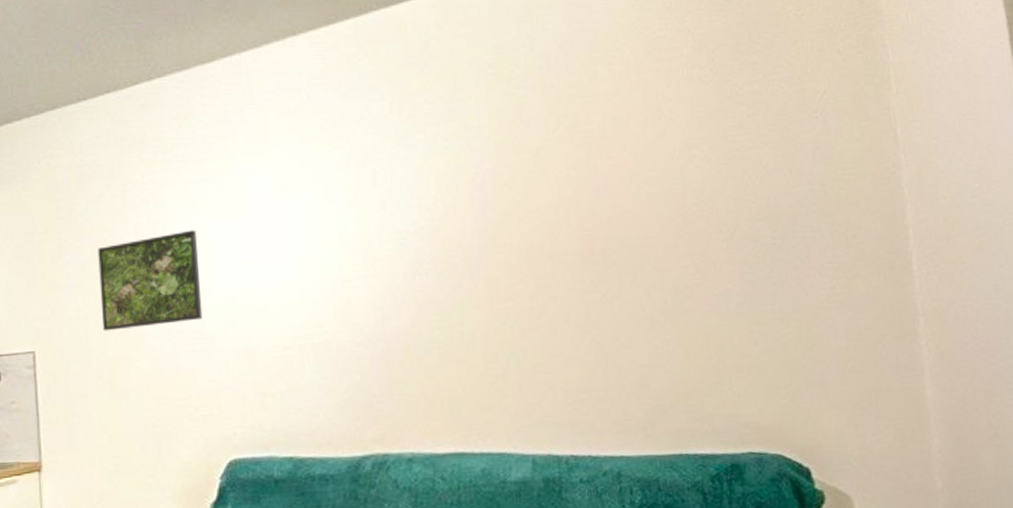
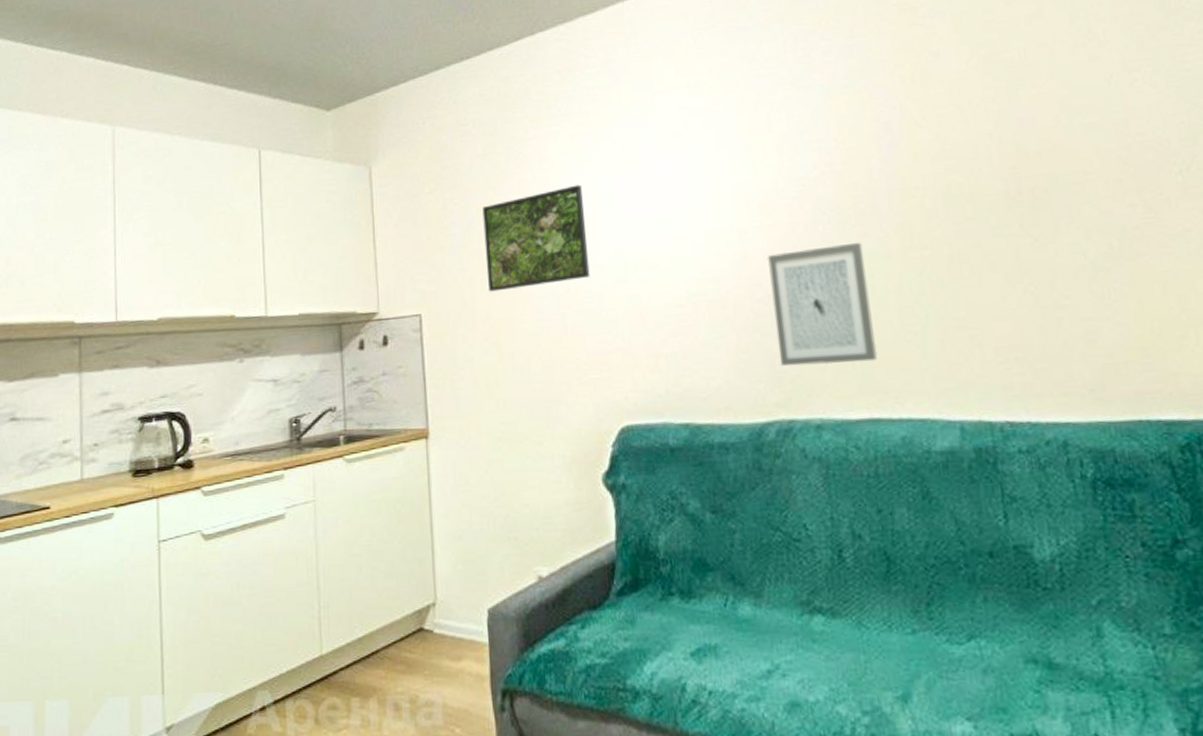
wall art: none [368,292,464,405] -> present [767,242,878,366]

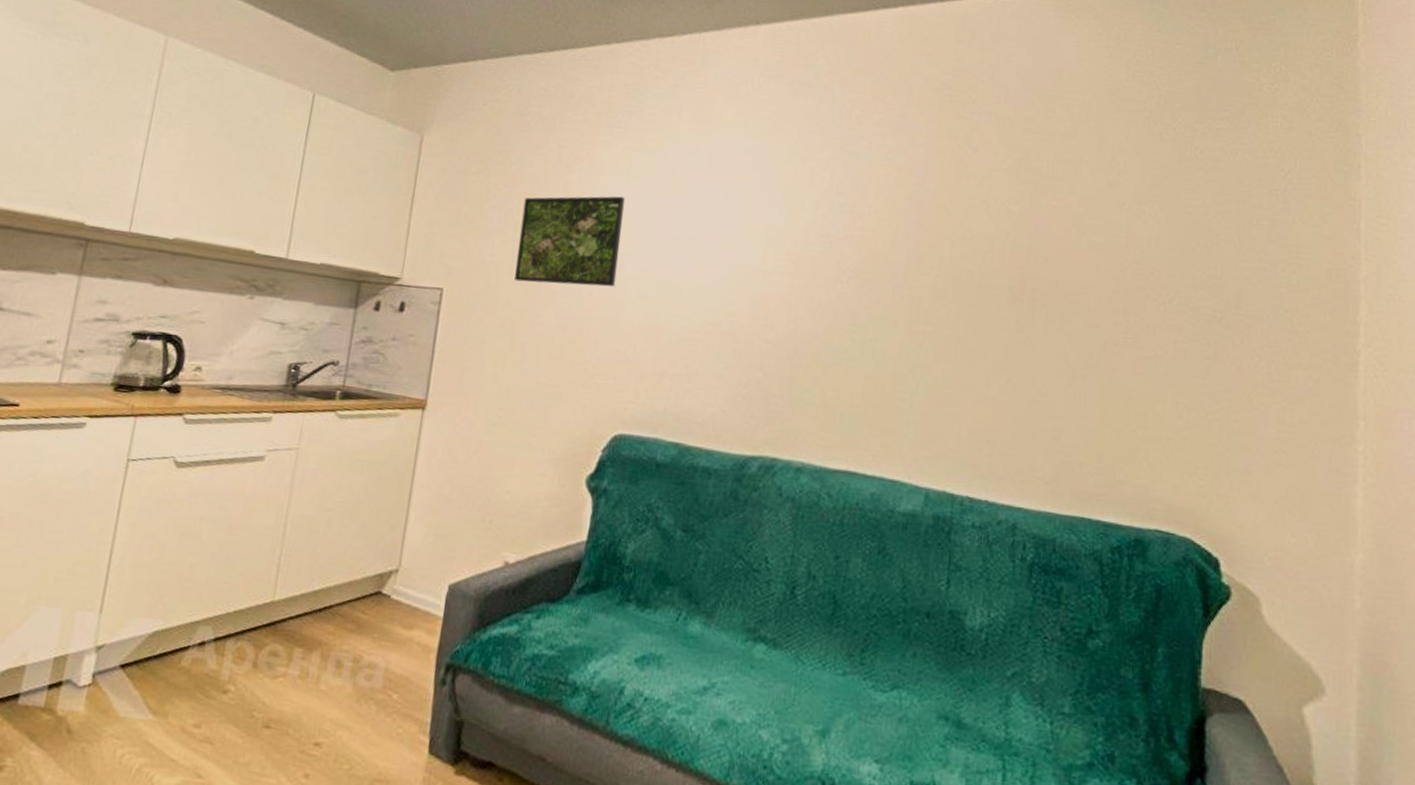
wall art: present [767,242,878,366] -> none [775,300,873,419]

